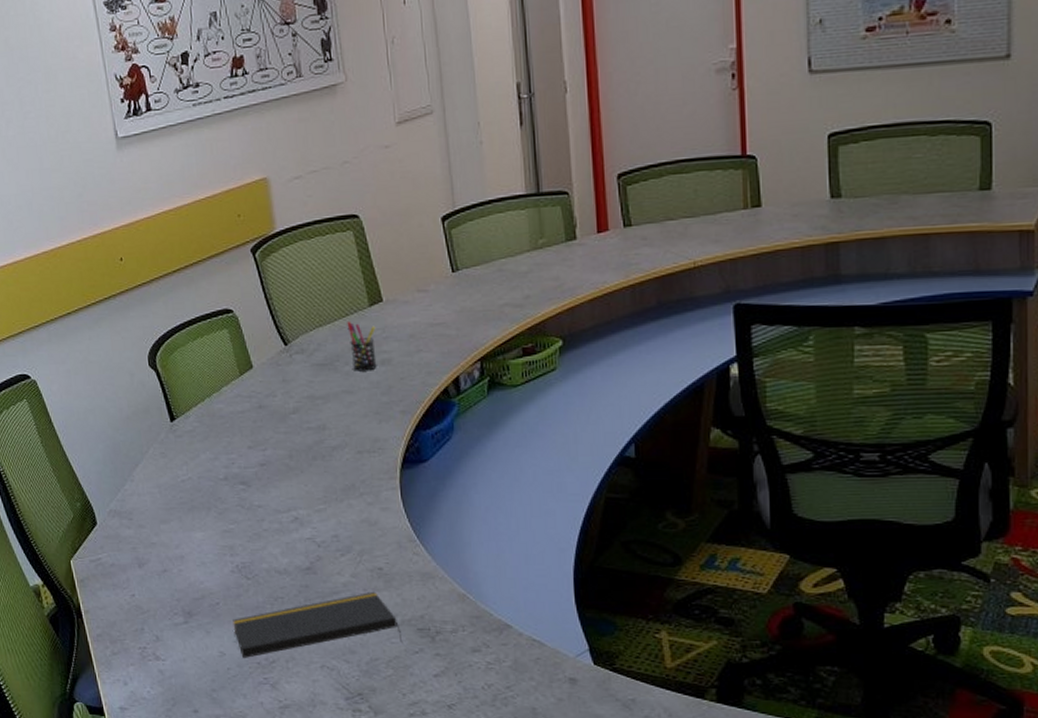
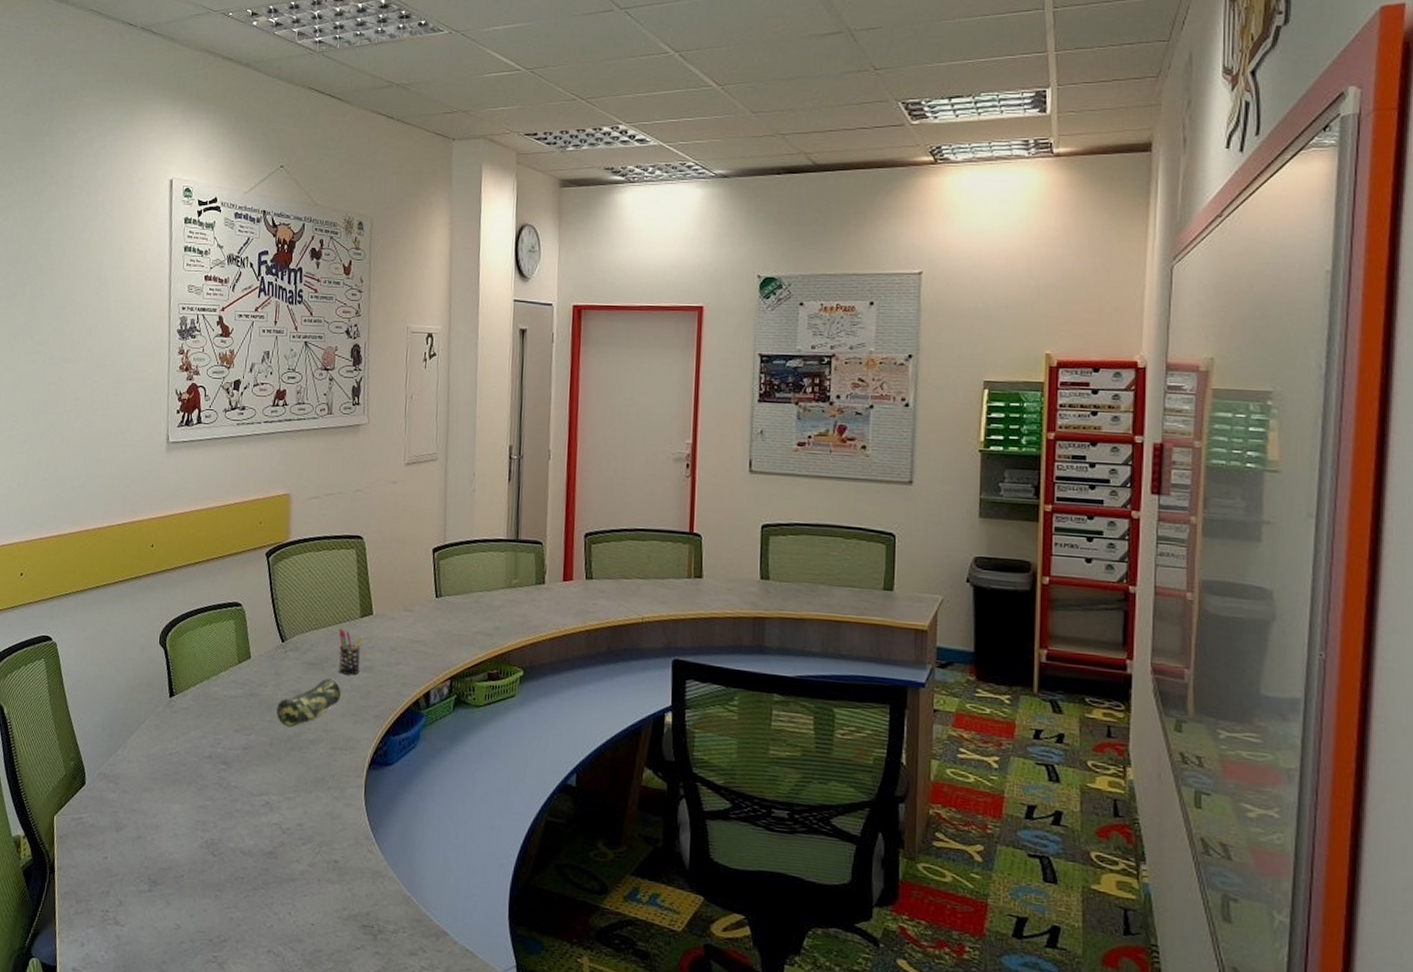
notepad: present [233,591,403,658] -> none [192,882,347,939]
pencil case: none [290,378,360,437] -> present [276,678,341,728]

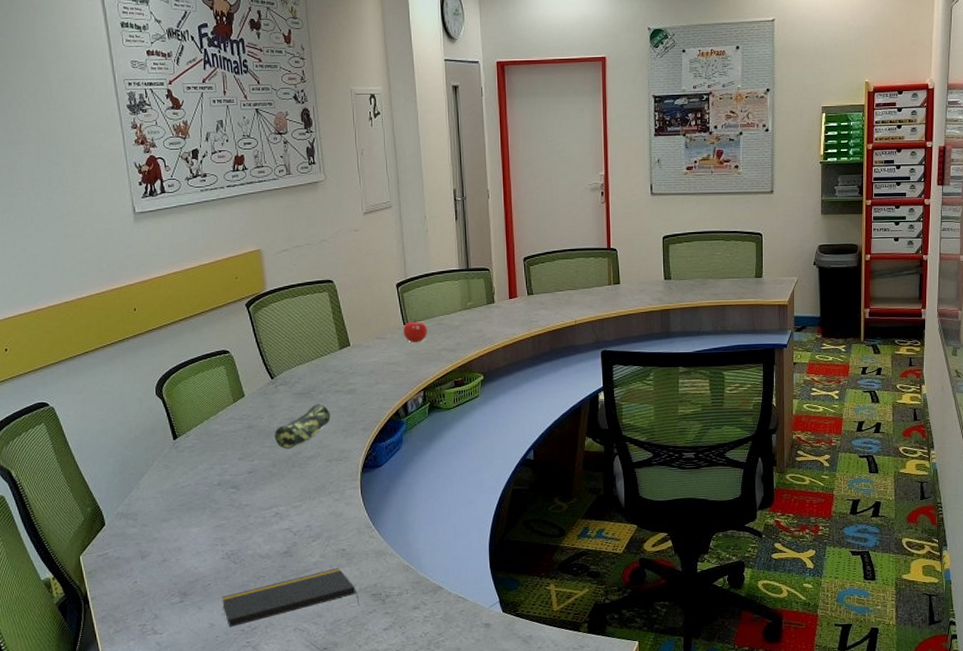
notepad: none [192,882,347,939] -> present [222,567,360,627]
pen holder: present [339,627,364,675] -> none [322,360,345,399]
fruit: none [435,592,464,621] -> present [403,319,428,343]

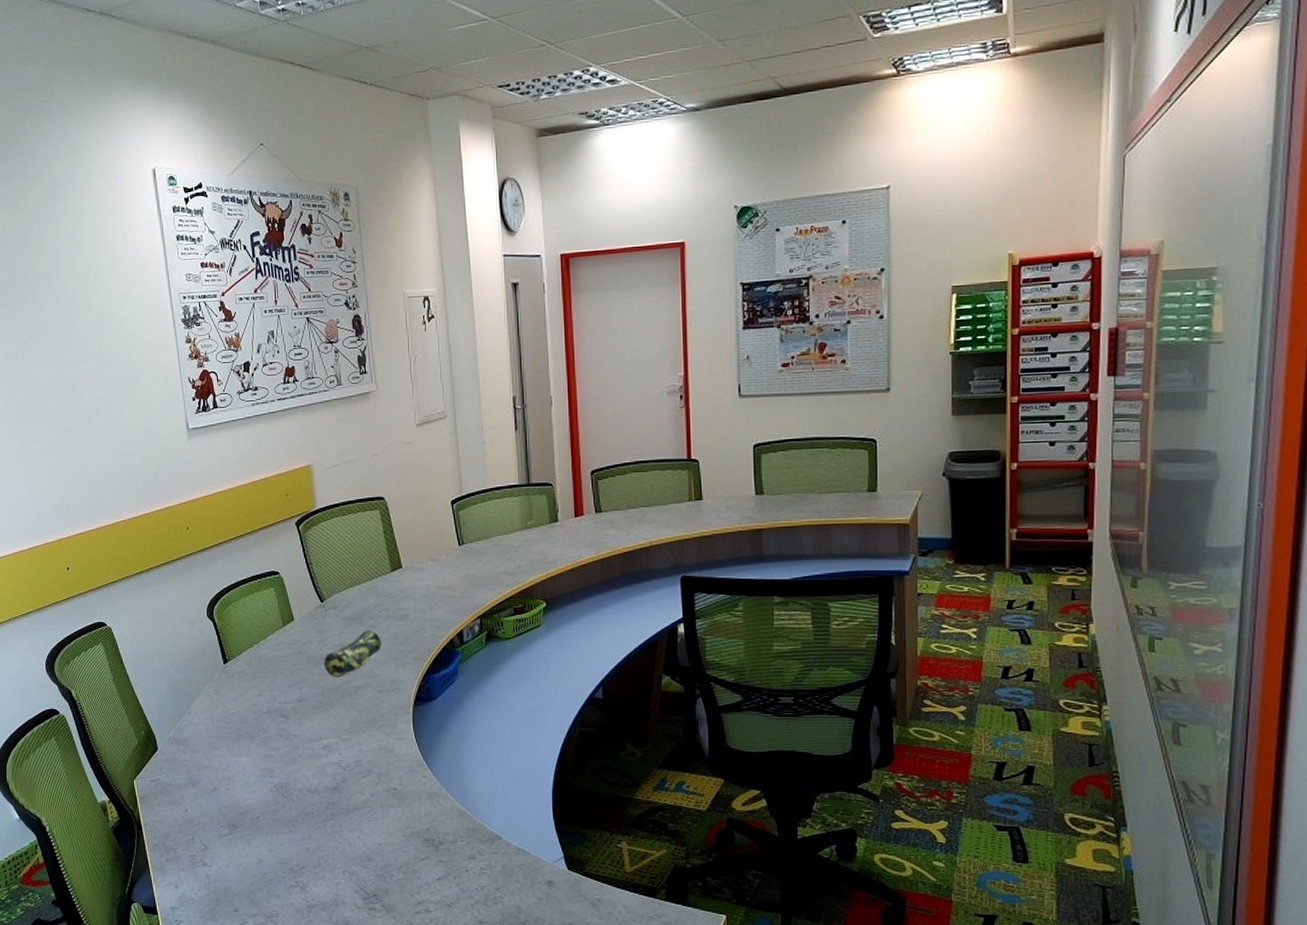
notepad: present [222,567,360,627] -> none [270,808,412,864]
fruit: present [403,319,428,343] -> none [459,539,485,566]

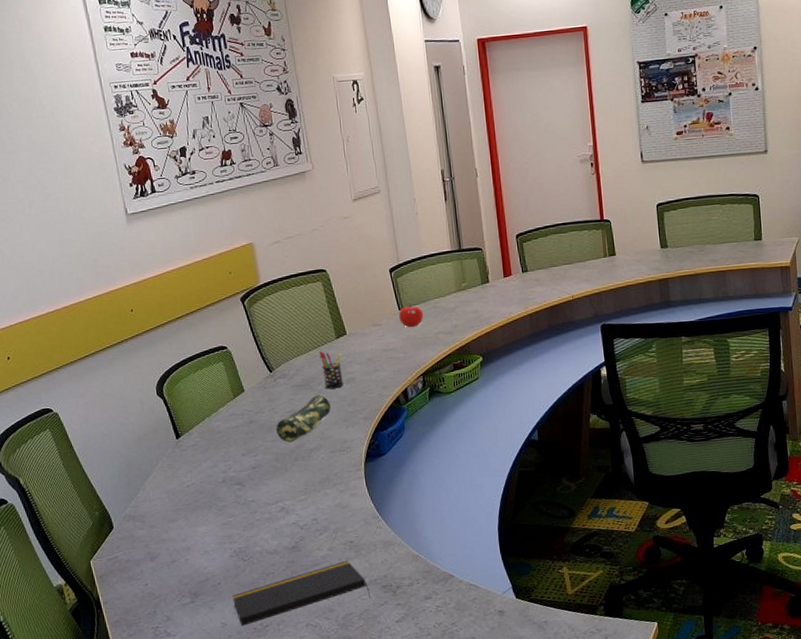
notepad: none [270,808,412,864] -> present [232,560,371,626]
pen holder: none [373,583,396,625] -> present [319,350,344,389]
fruit: none [459,539,485,566] -> present [399,303,424,328]

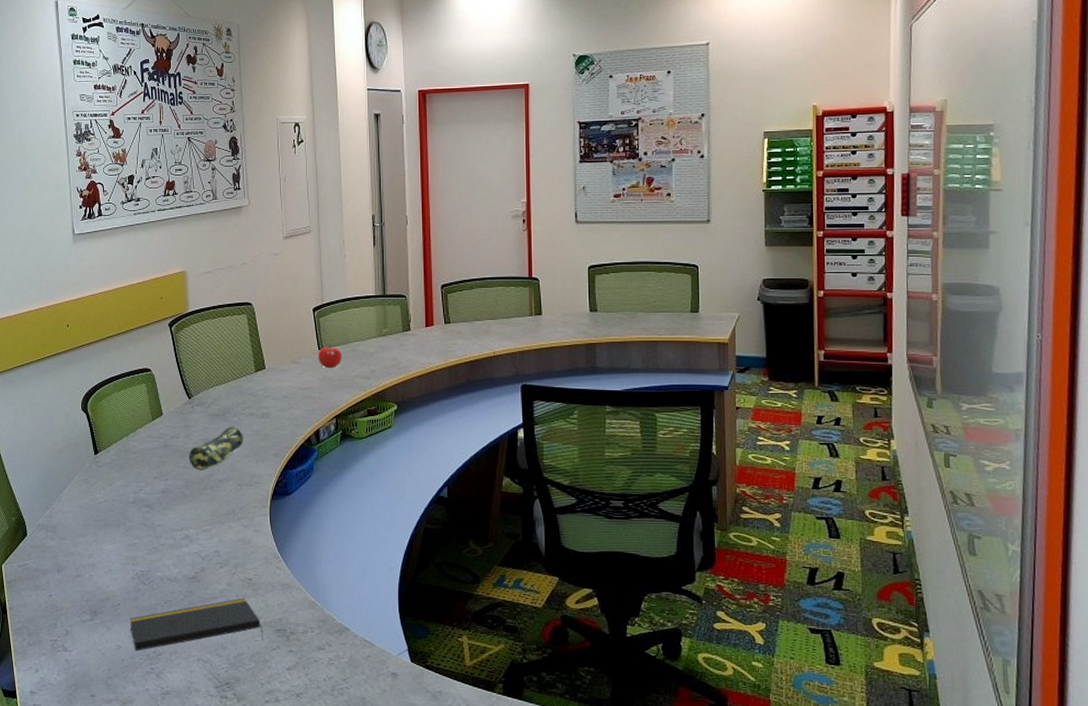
pen holder: present [319,350,344,389] -> none [237,382,259,422]

